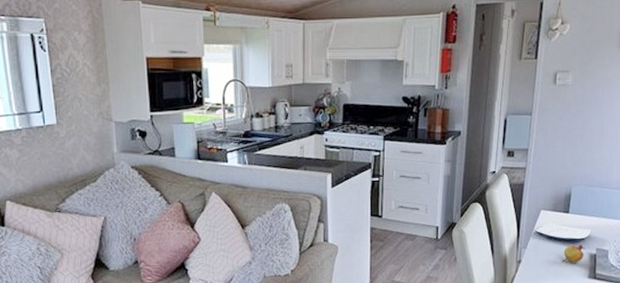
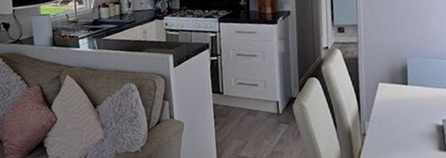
plate: present [535,222,592,242] -> none [375,94,435,113]
fruit: present [562,243,585,263] -> none [408,115,431,135]

